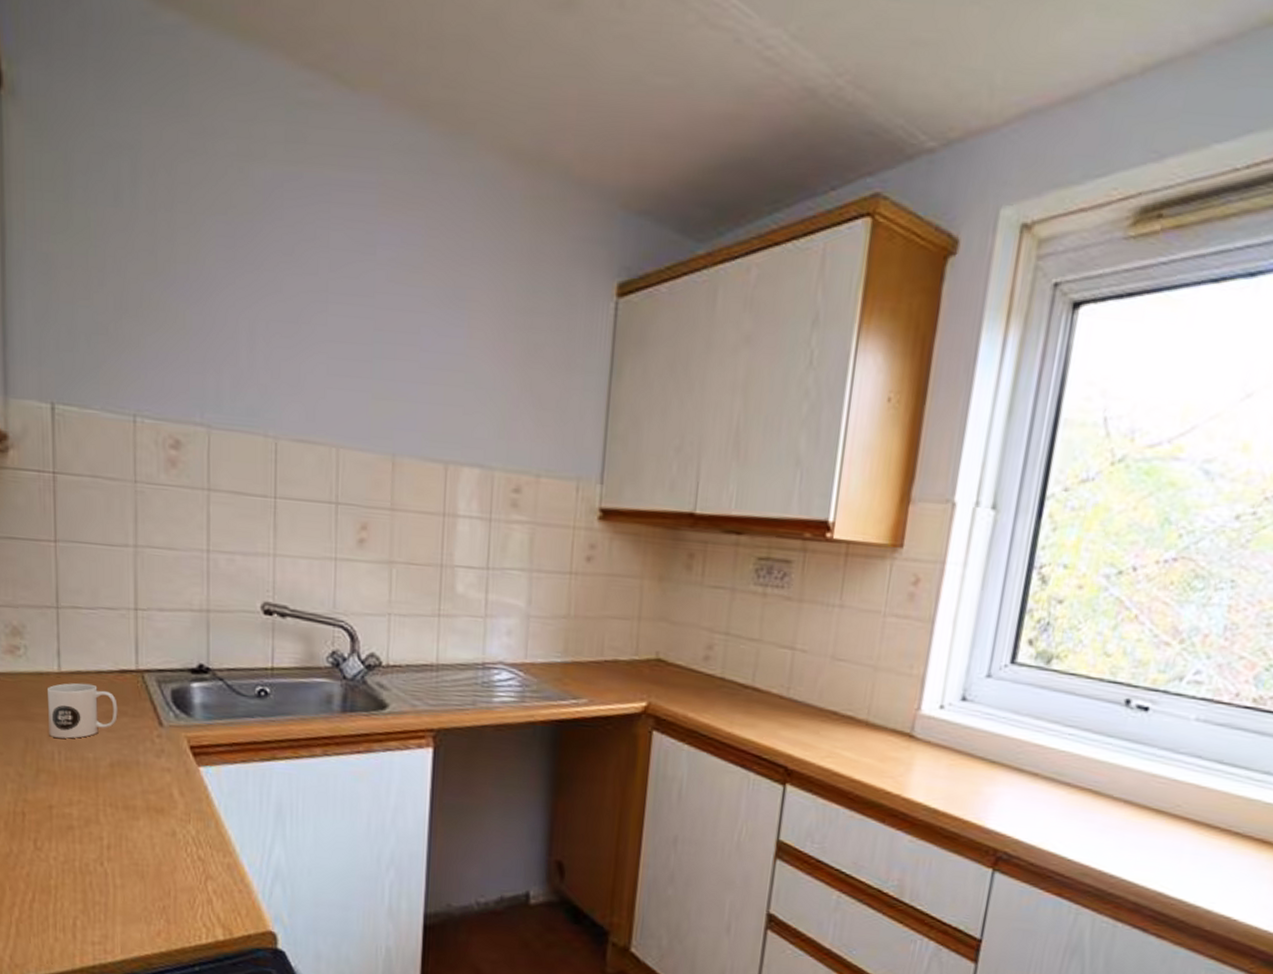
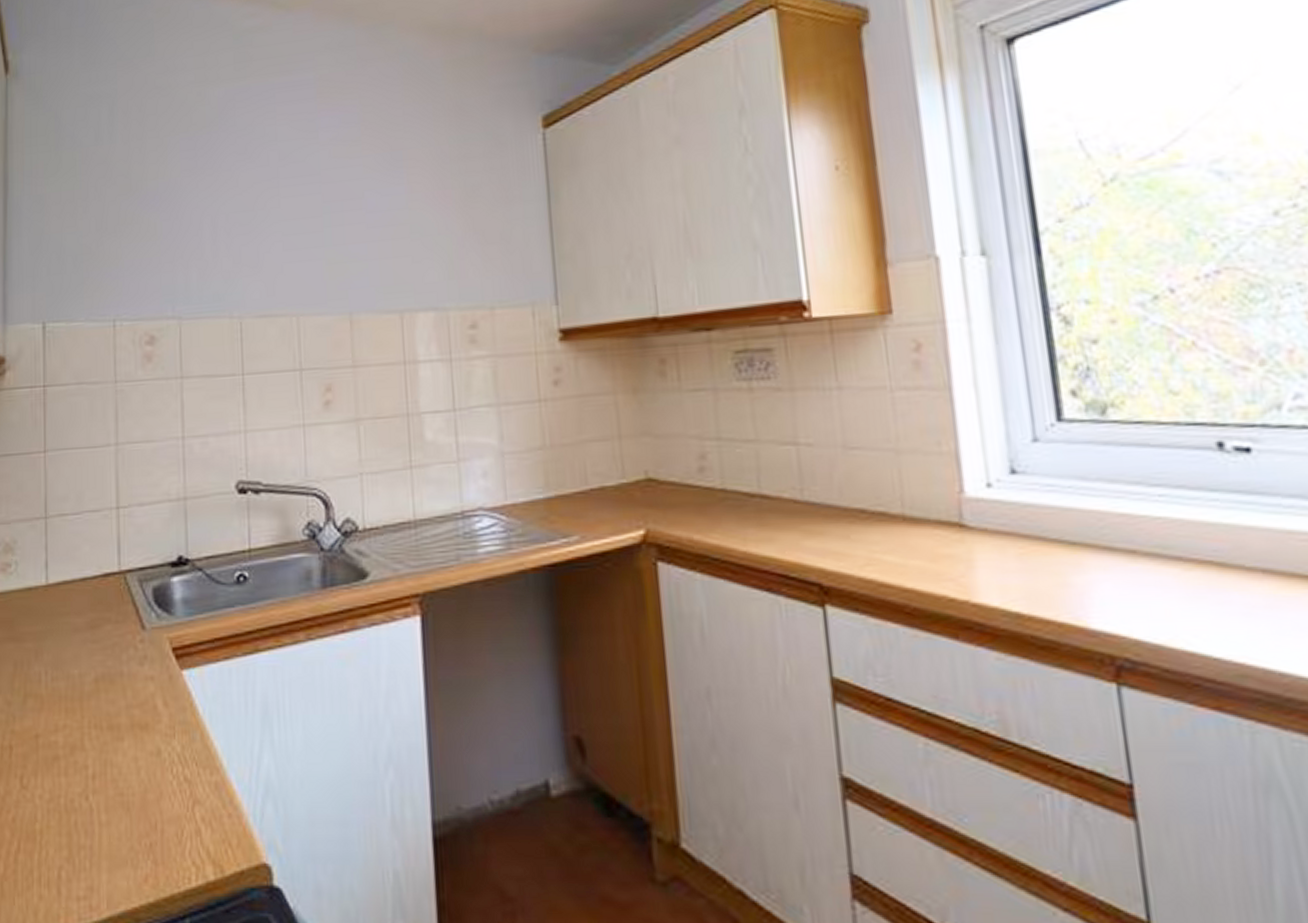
mug: present [46,683,118,739] -> none [35,593,102,656]

